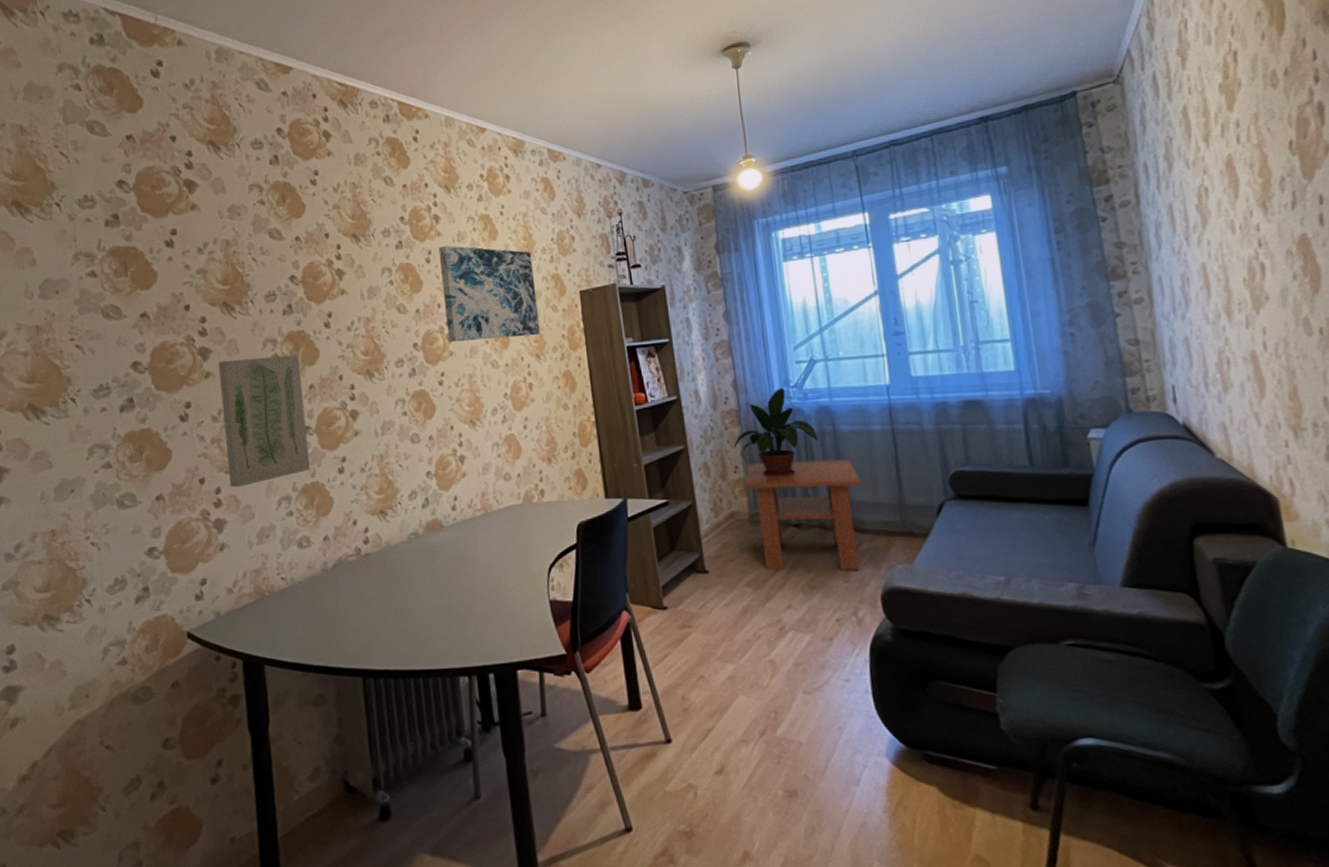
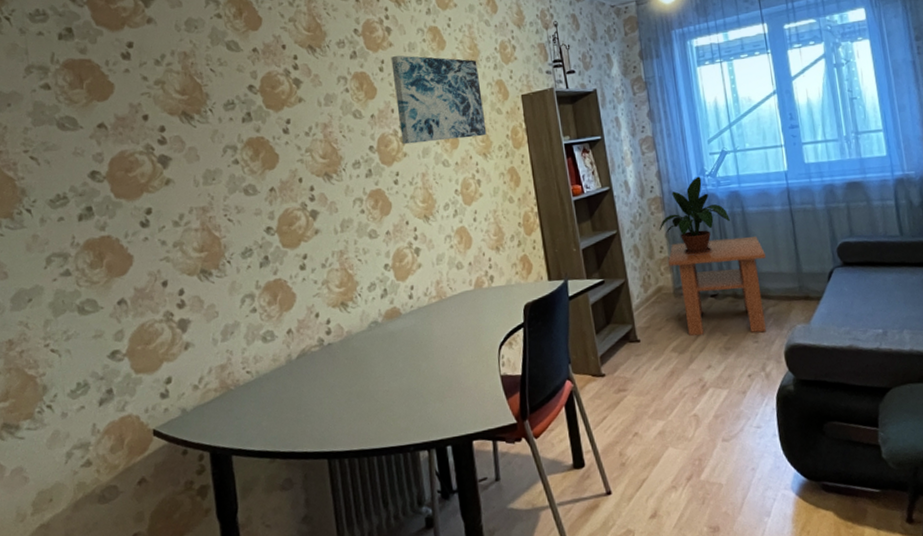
wall art: present [218,354,311,488] -> none [179,159,273,289]

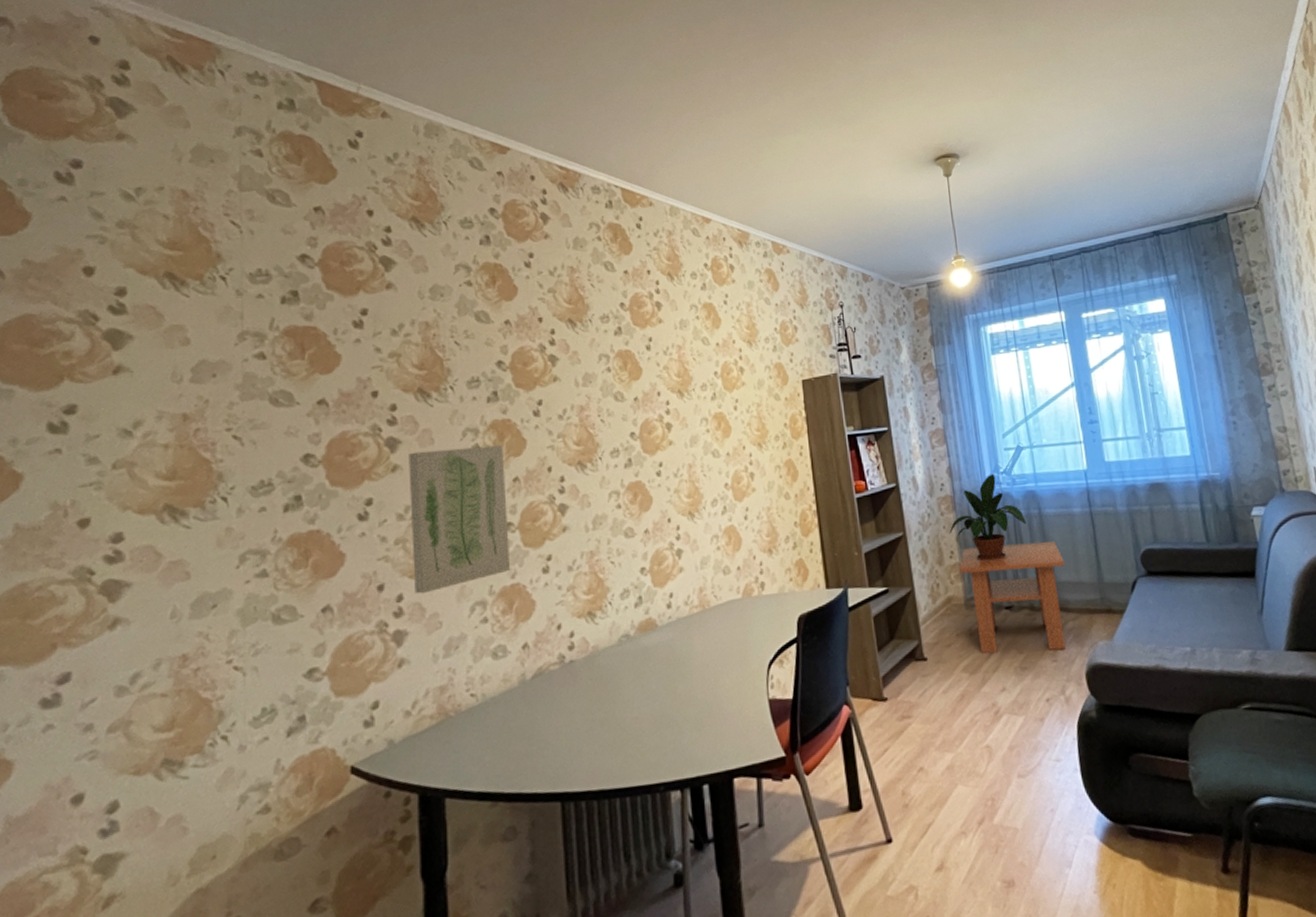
wall art: none [179,159,273,289] -> present [409,444,511,594]
wall art: present [391,55,487,145] -> none [660,332,763,432]

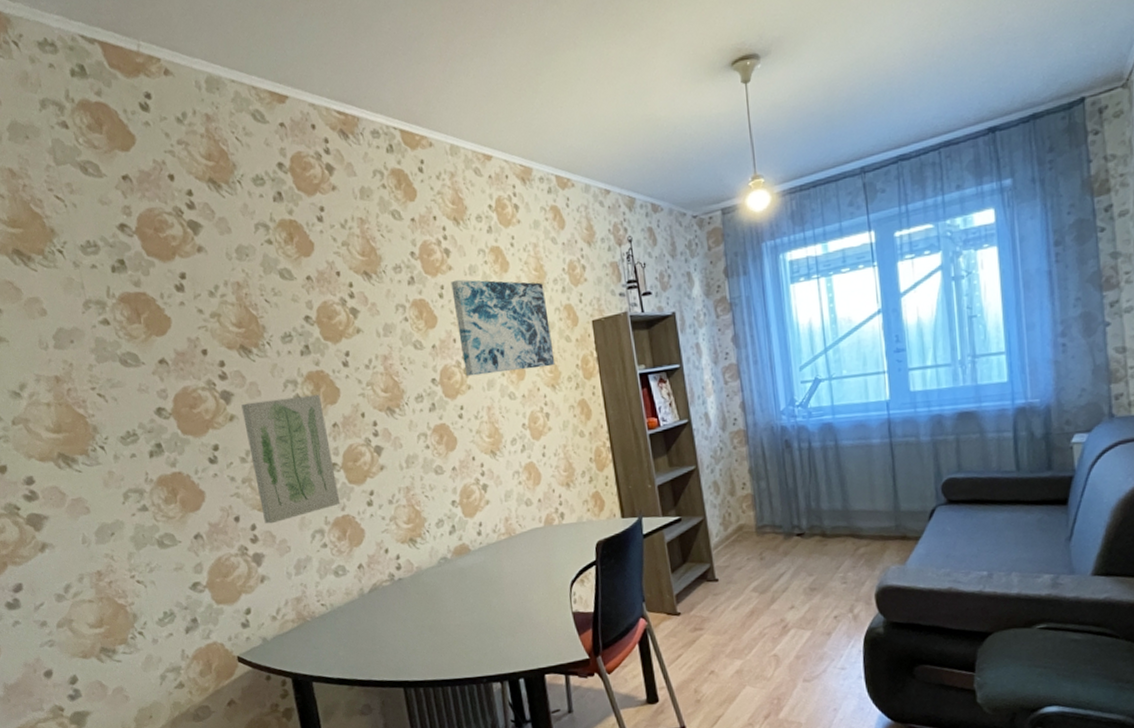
wall art: none [660,332,763,432] -> present [451,279,555,377]
potted plant: present [949,474,1026,562] -> none [741,407,821,492]
coffee table: present [958,541,1066,654] -> none [750,472,860,576]

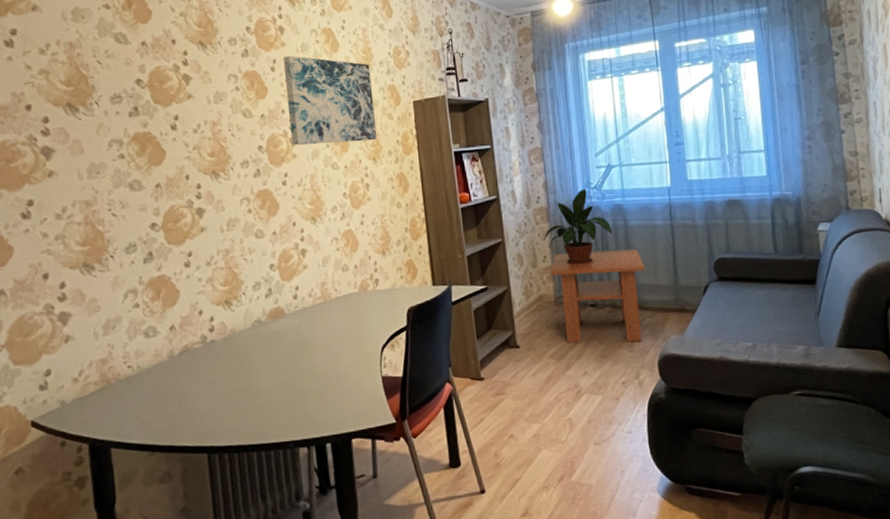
wall art: present [241,394,341,524] -> none [62,155,157,283]
potted plant: none [741,407,821,492] -> present [543,189,612,266]
coffee table: none [750,472,860,576] -> present [550,249,645,344]

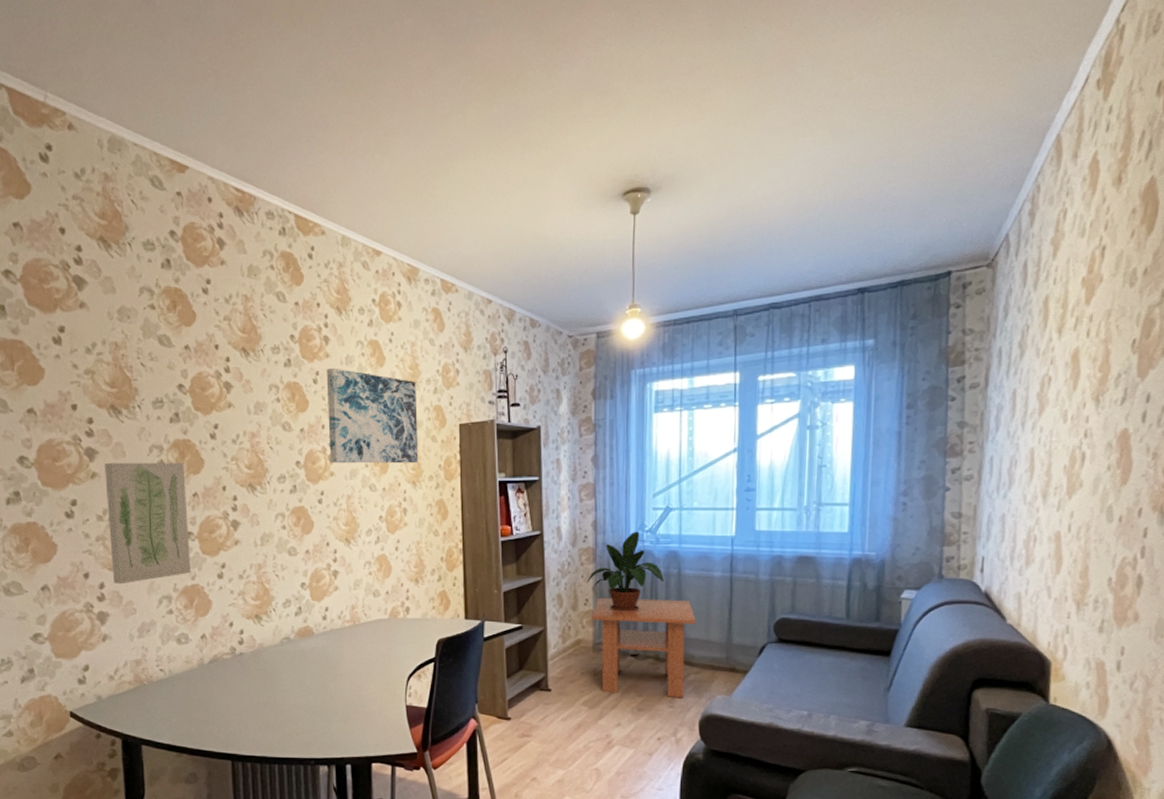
wall art: none [62,155,157,283] -> present [104,462,192,584]

